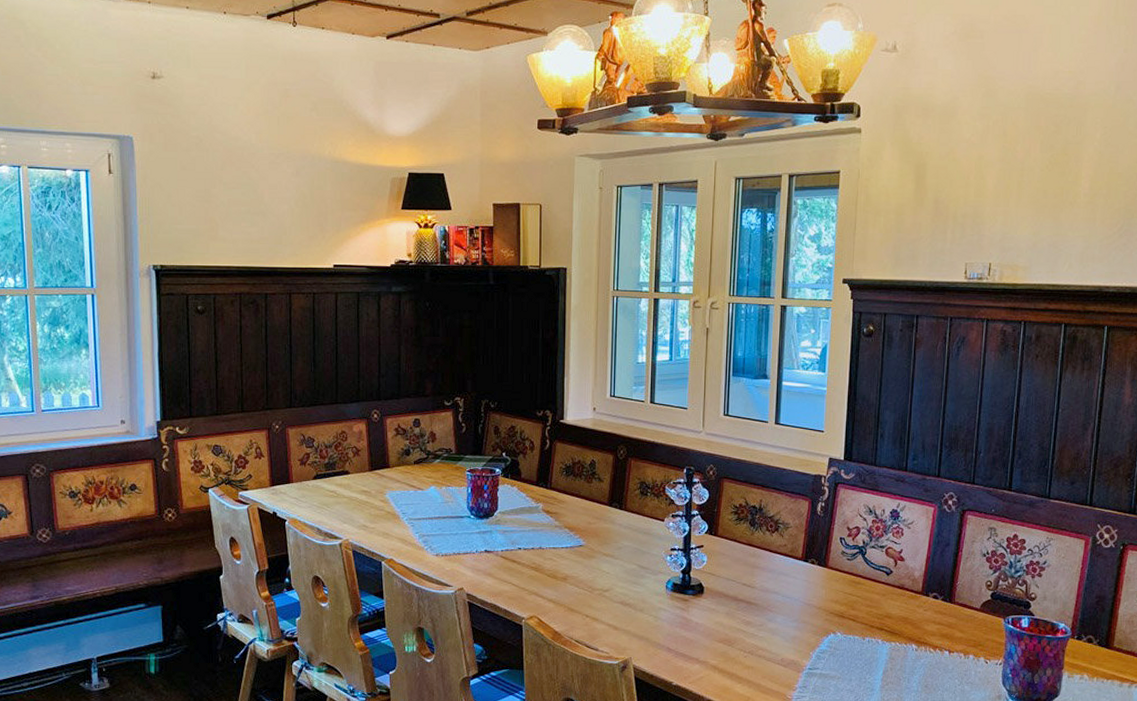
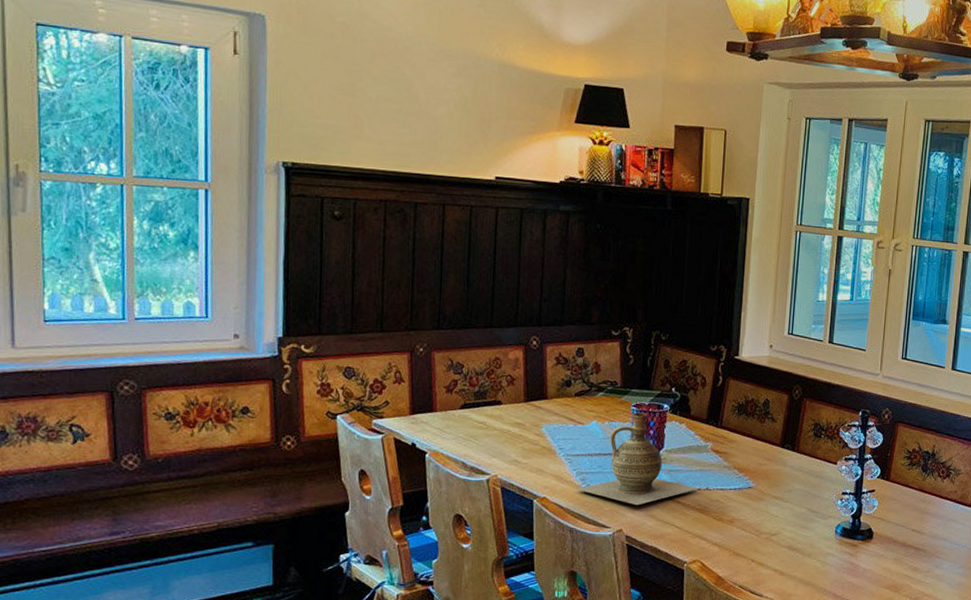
ceramic jug: none [420,477,531,565] -> present [577,412,698,506]

